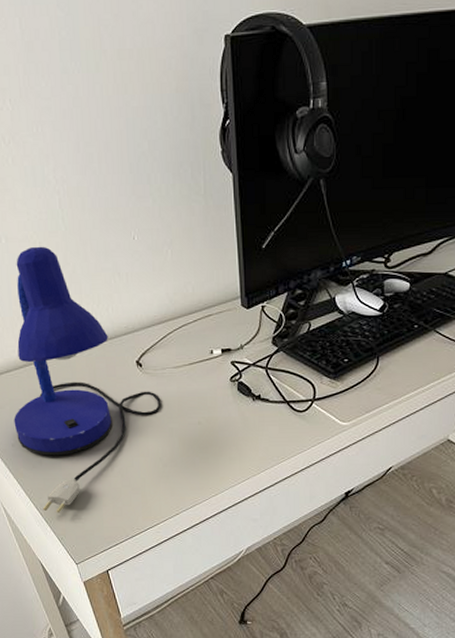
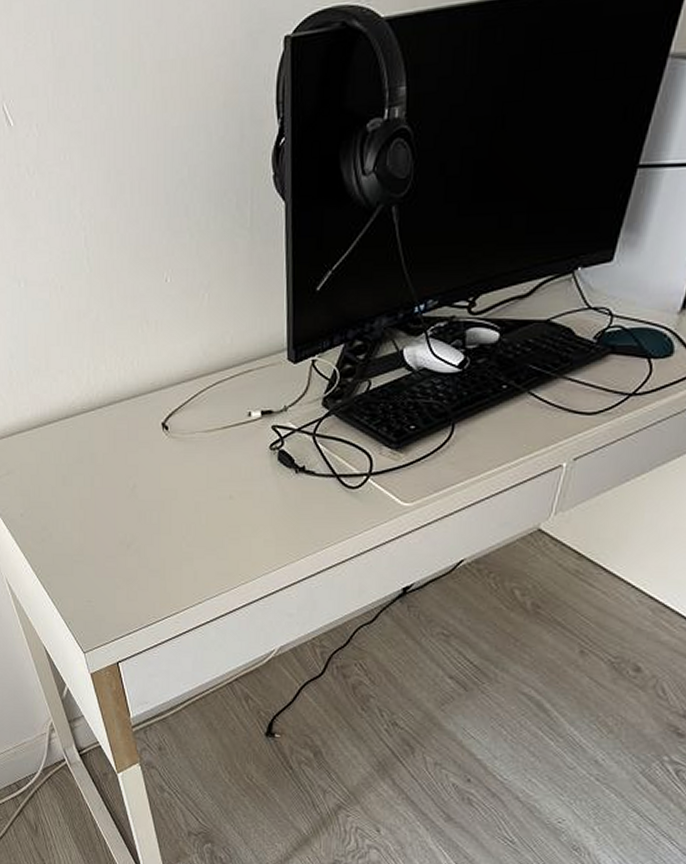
desk lamp: present [14,246,162,513] -> none [24,290,189,594]

